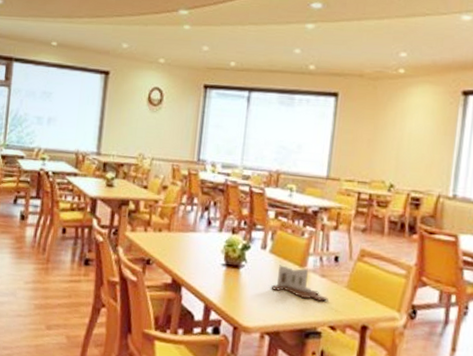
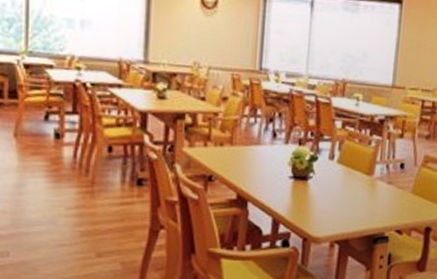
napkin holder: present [271,265,328,302] -> none [340,174,395,208]

